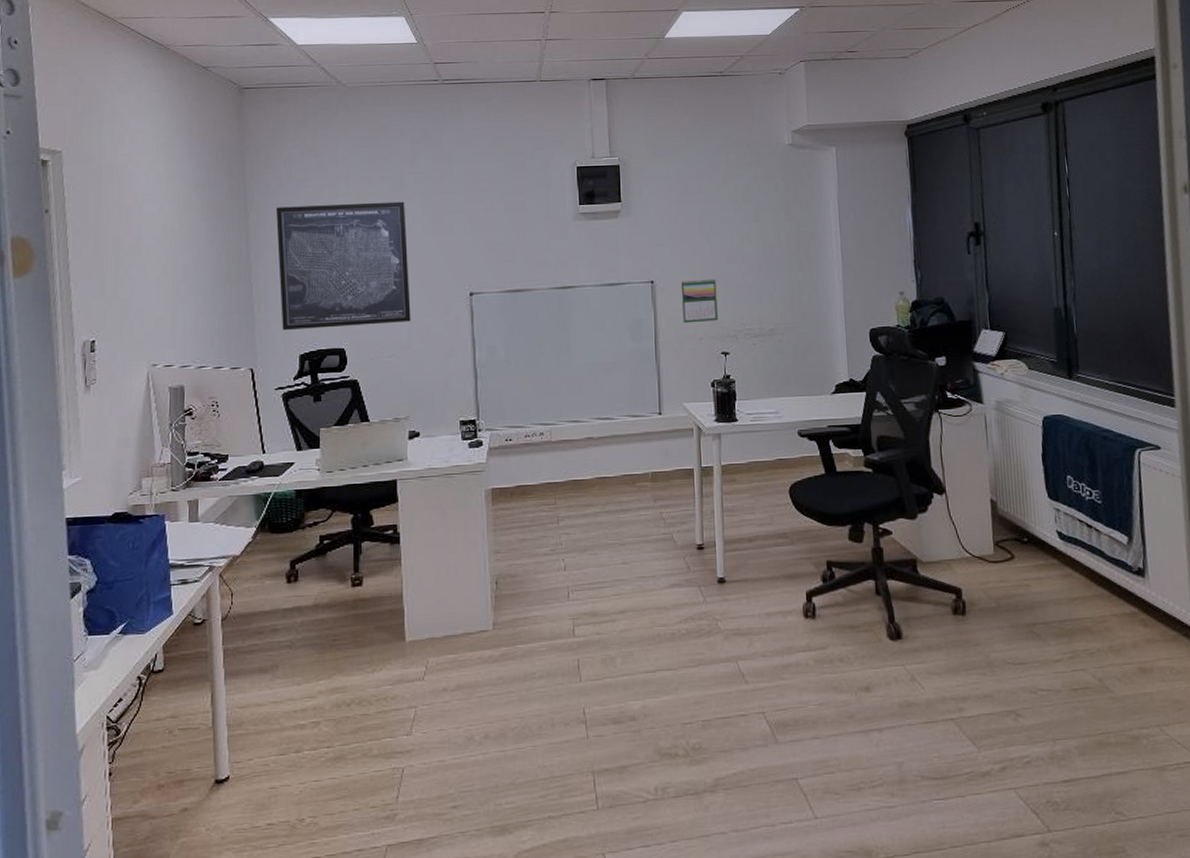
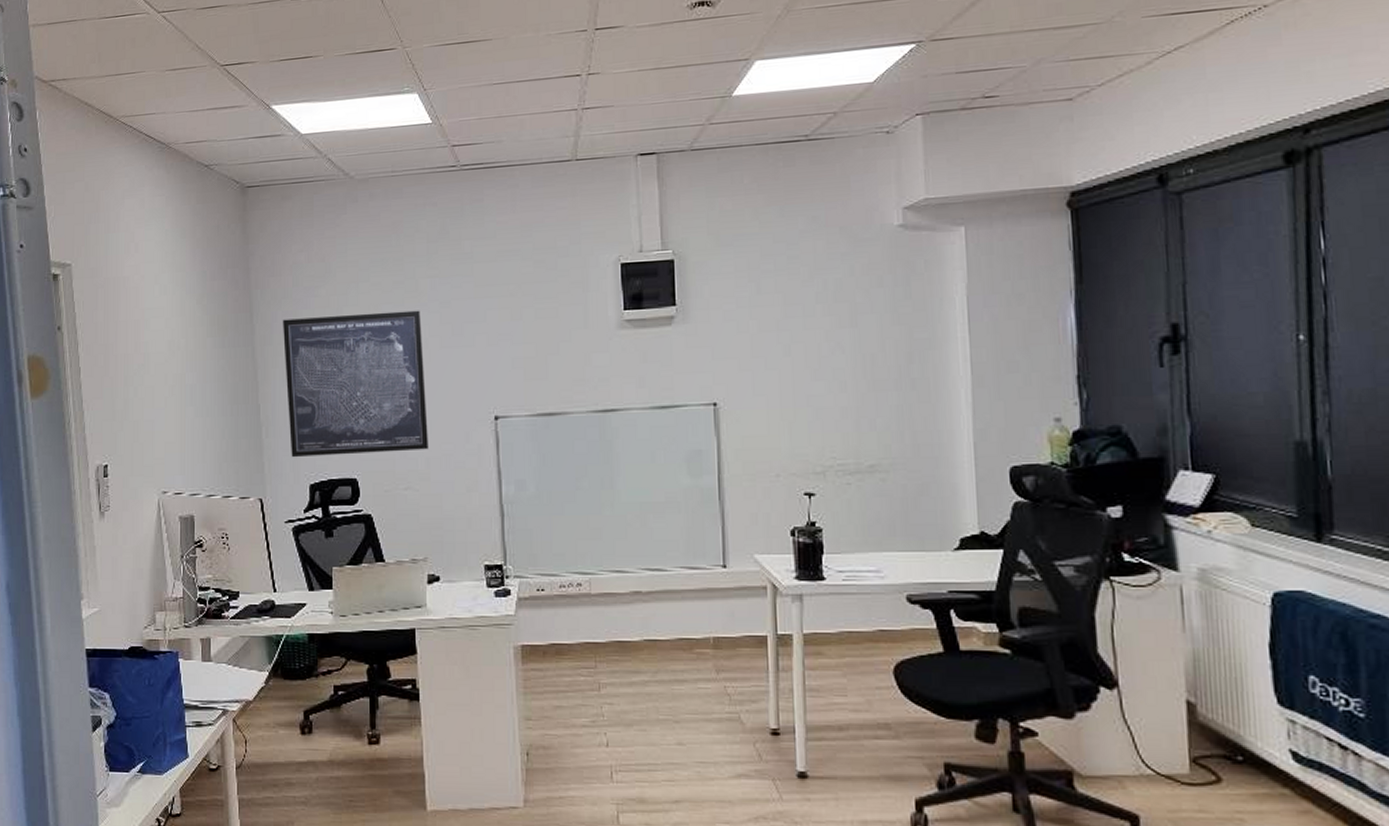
calendar: present [680,278,718,323] -> none [751,400,800,456]

